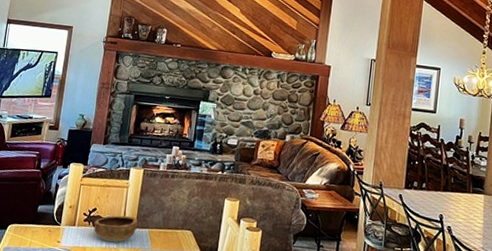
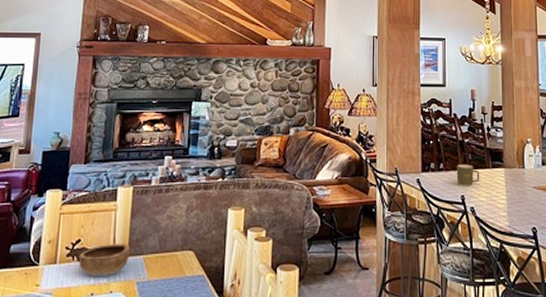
mug: none [437,186,460,208] -> present [456,164,480,187]

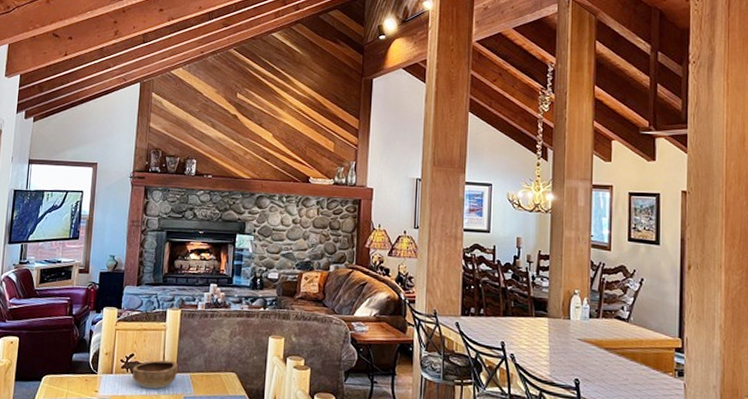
mug: present [456,164,480,187] -> none [497,311,522,334]

